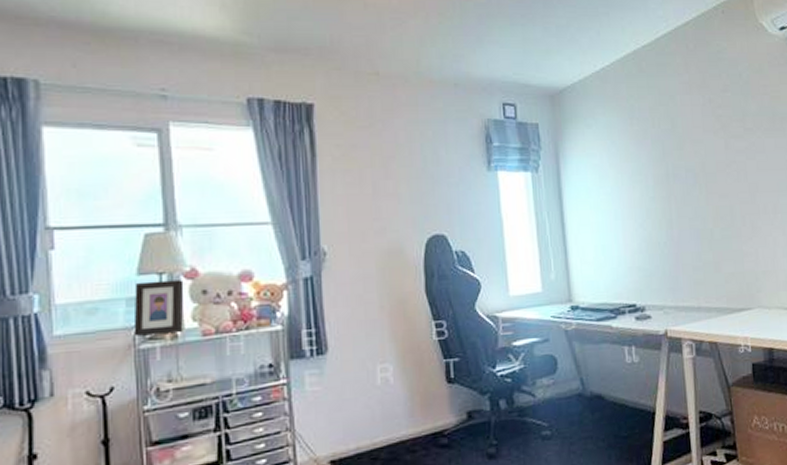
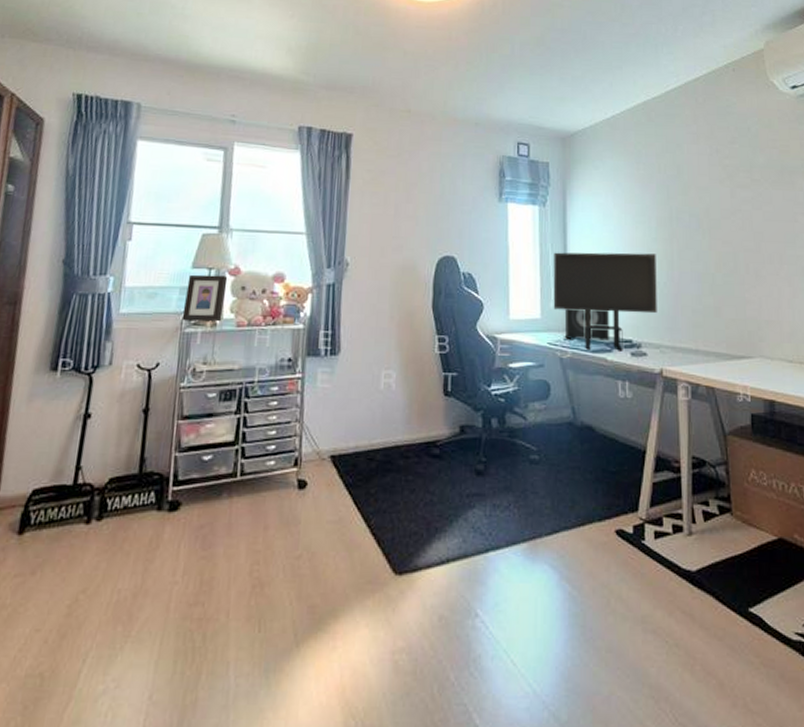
monitor: none [550,213,659,319] -> present [553,252,657,351]
speaker: none [566,276,614,310] -> present [564,309,610,342]

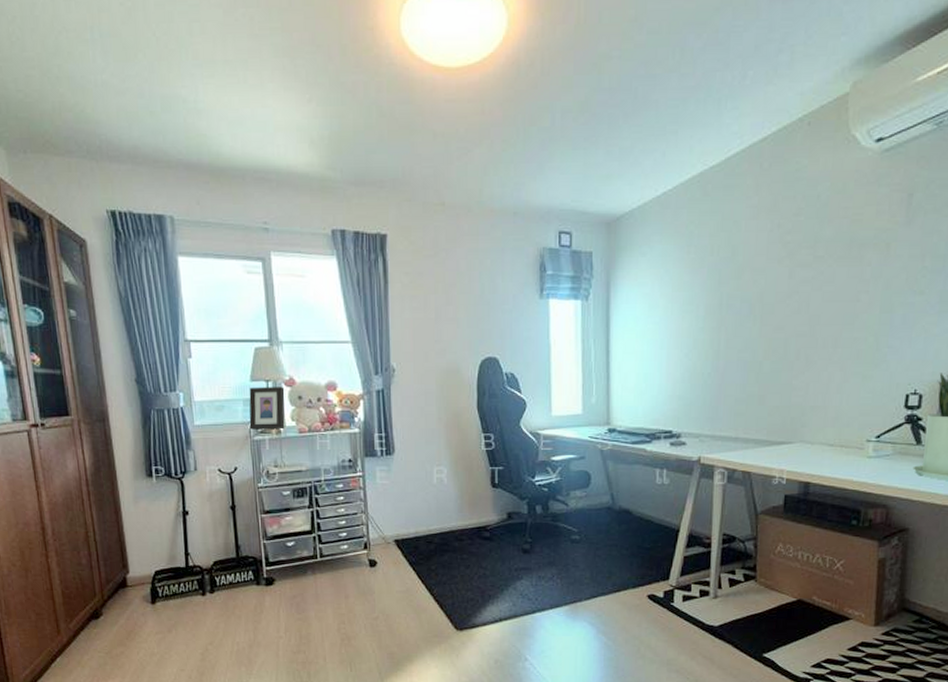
monitor: present [553,252,657,351] -> none [594,344,702,442]
speaker: present [564,309,610,342] -> none [605,403,651,434]

